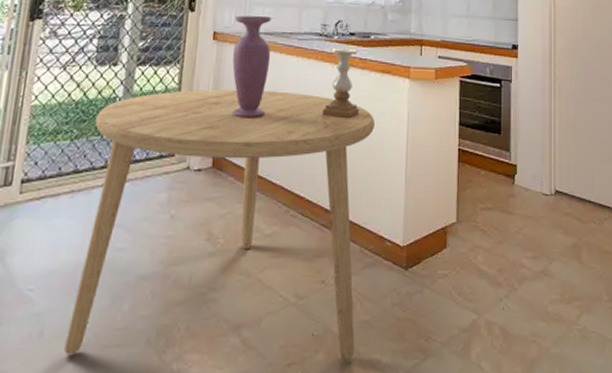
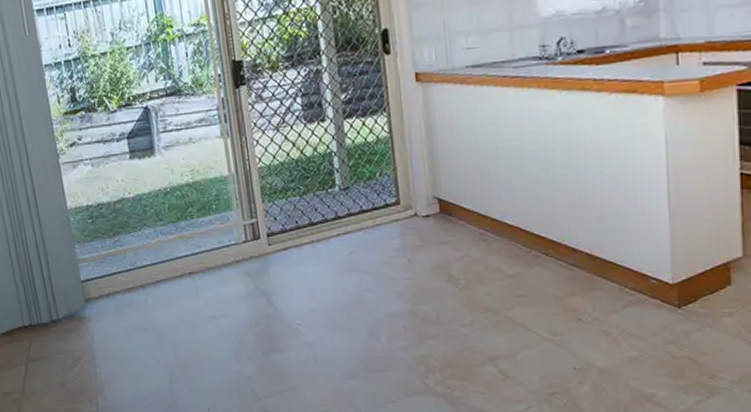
dining table: present [64,89,376,360] -> none [317,128,625,393]
vase: present [232,15,271,118] -> none [436,45,489,161]
candle holder: present [321,49,359,119] -> none [553,70,600,151]

